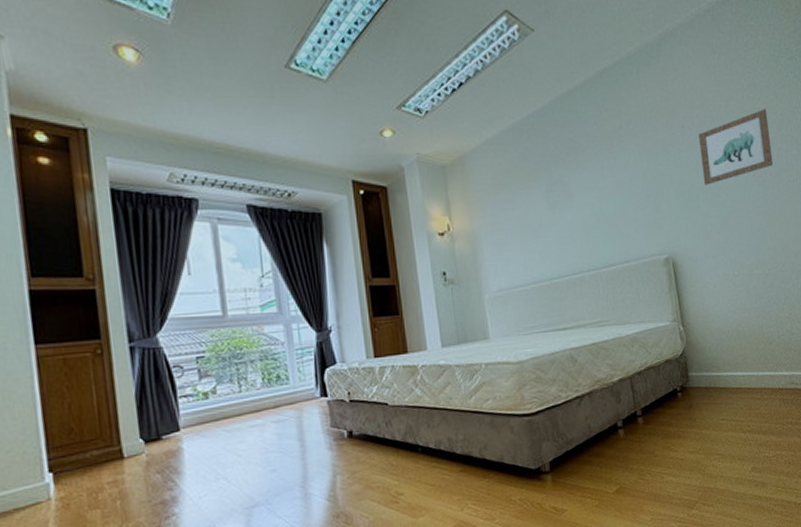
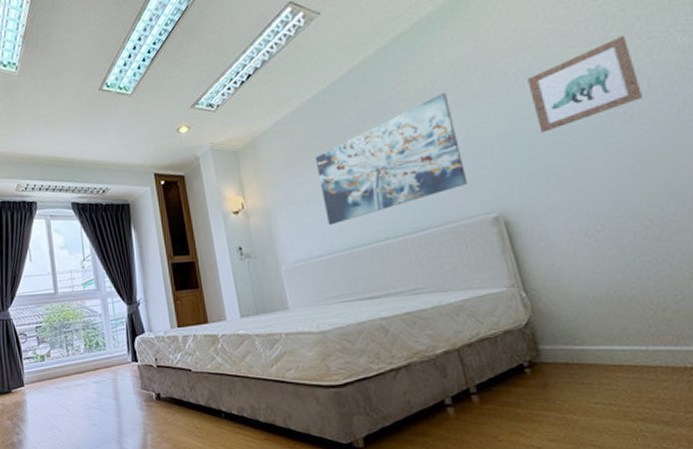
wall art: none [521,135,648,255] -> present [315,92,468,226]

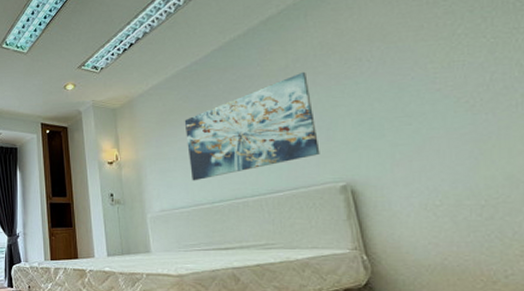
wall art: present [528,34,642,133] -> none [380,32,484,114]

